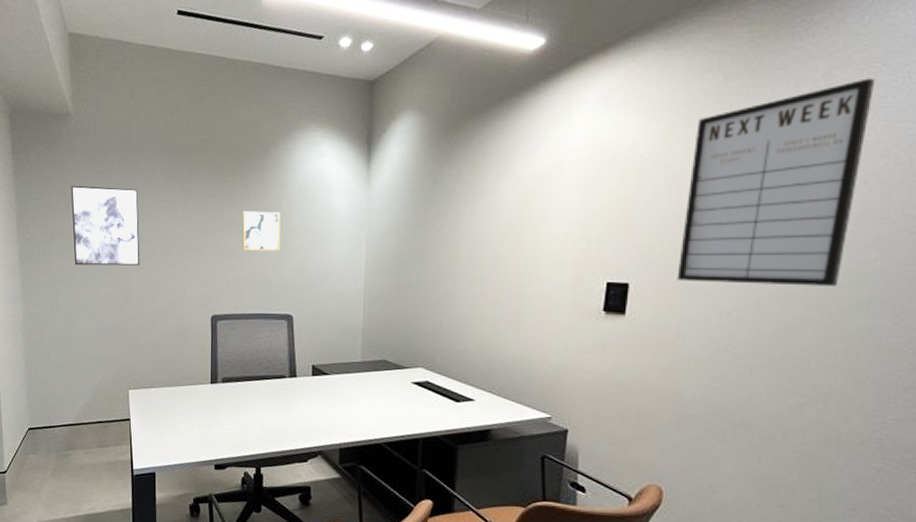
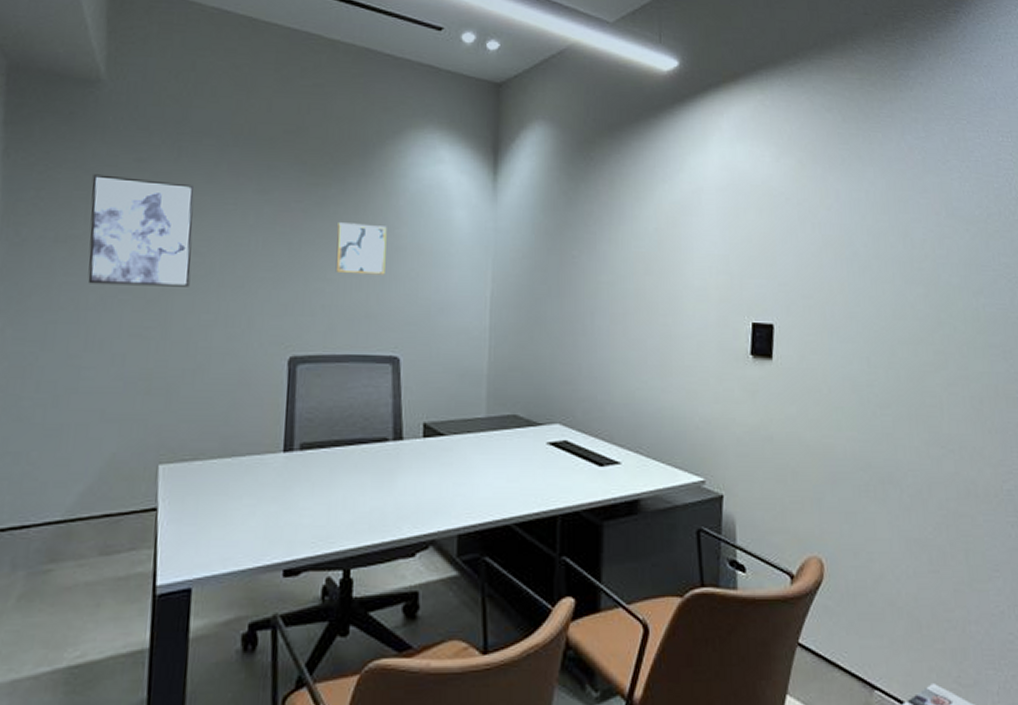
writing board: present [677,78,876,286] -> none [818,133,964,331]

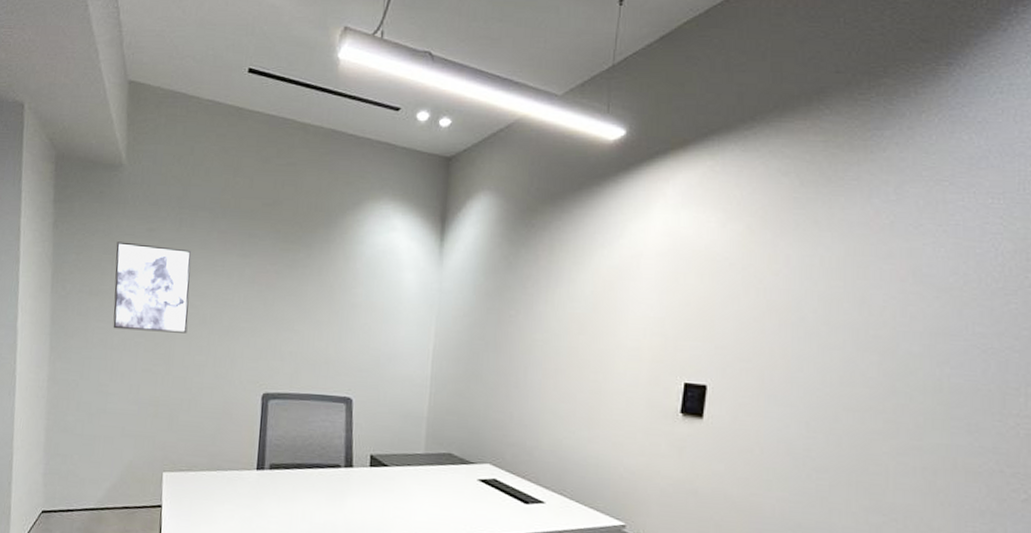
wall art: present [335,223,387,275] -> none [301,282,345,328]

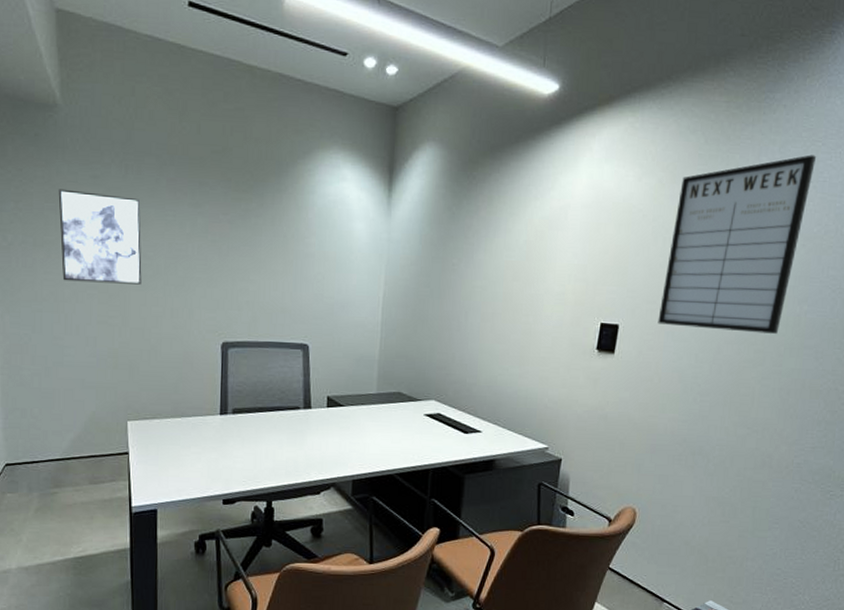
writing board: none [755,195,944,401] -> present [657,154,817,334]

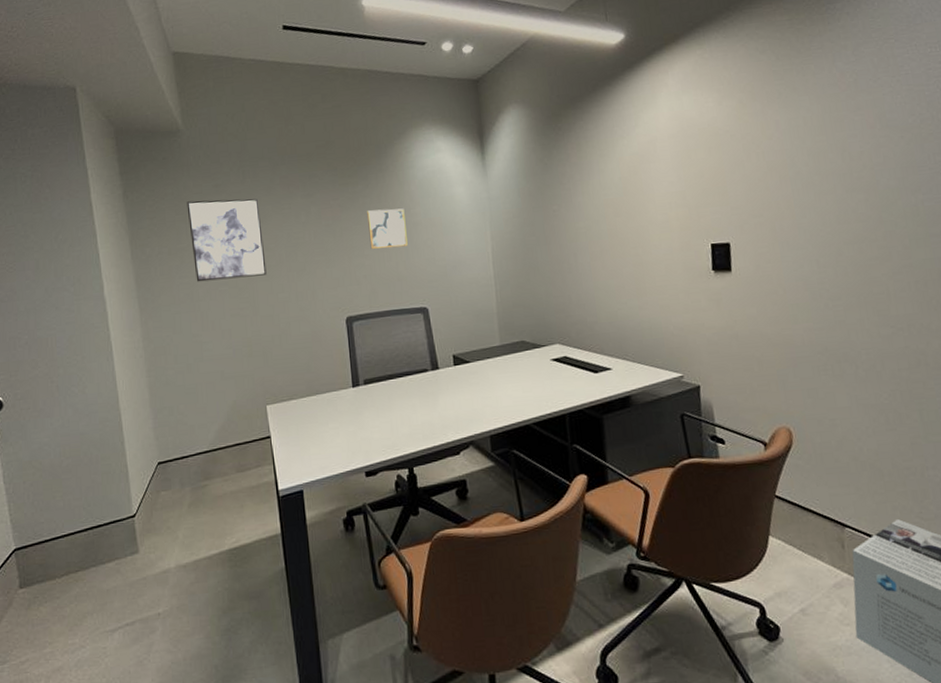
wall art: none [257,232,298,278] -> present [367,208,408,249]
writing board: present [657,154,817,334] -> none [762,51,898,236]

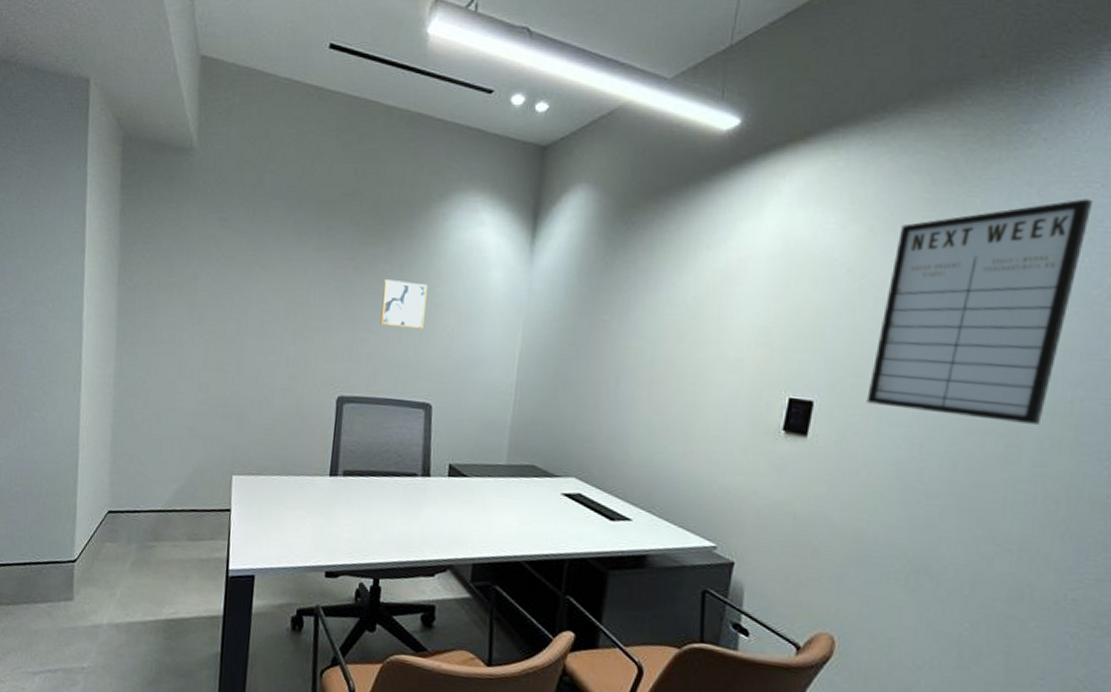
wall art: present [186,198,267,282] -> none [182,231,265,331]
writing board: none [762,51,898,236] -> present [866,198,1094,425]

